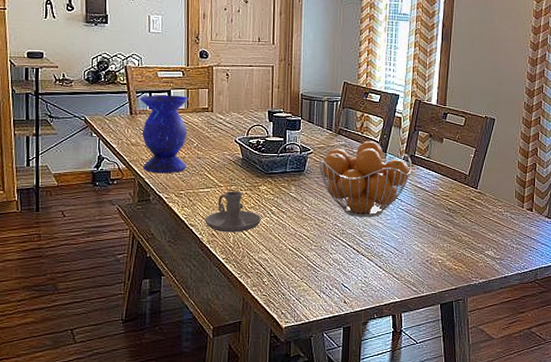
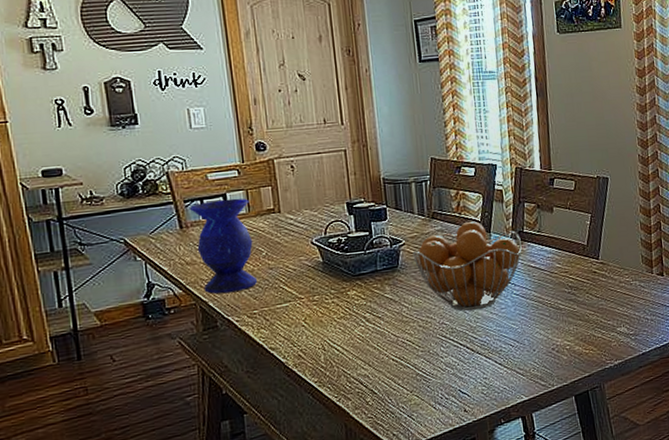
candle holder: present [204,191,261,233] -> none [287,300,355,352]

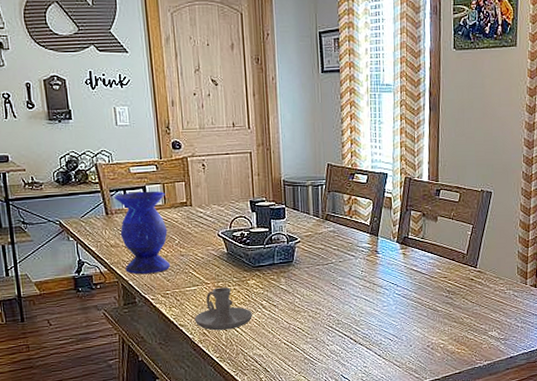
candle holder: none [287,300,355,352] -> present [194,287,253,331]
fruit basket: present [413,221,522,311] -> none [307,224,406,306]

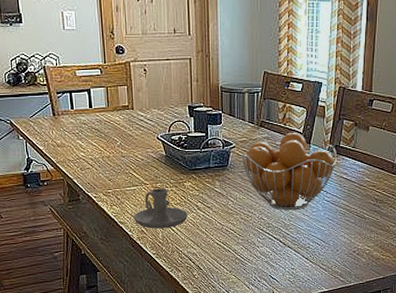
vase: present [115,191,170,275] -> none [61,94,112,174]
fruit basket: none [307,224,406,306] -> present [241,132,337,211]

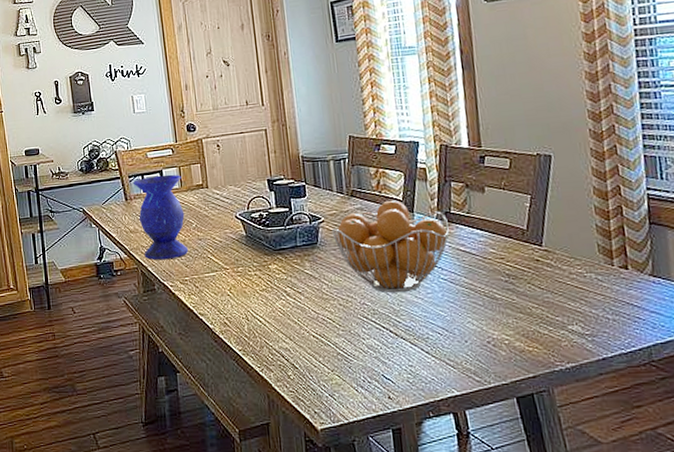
vase: none [61,94,112,174] -> present [133,174,188,261]
candle holder: present [133,188,188,229] -> none [214,272,276,321]

